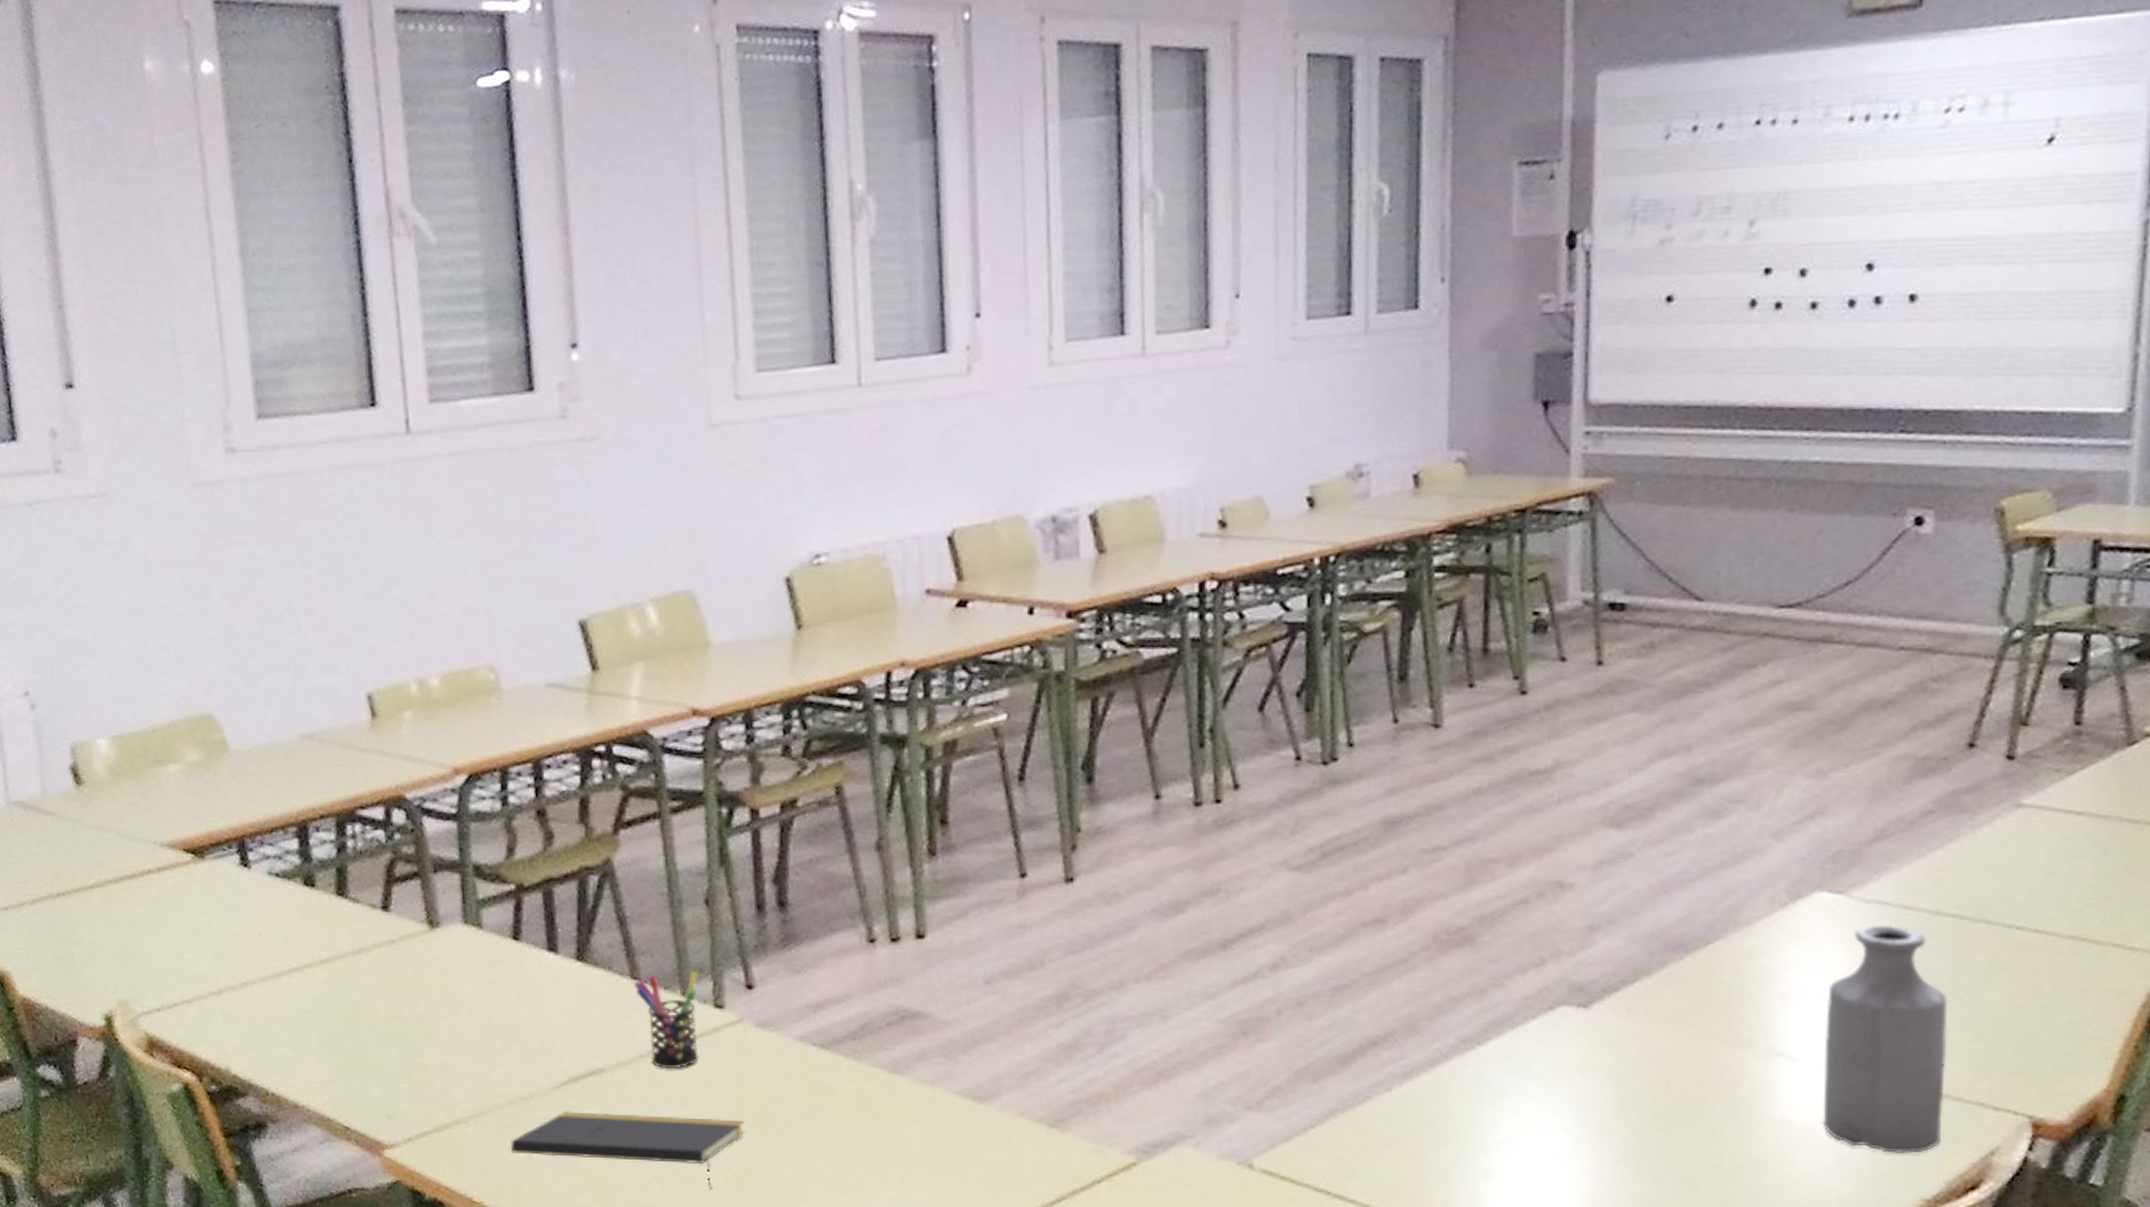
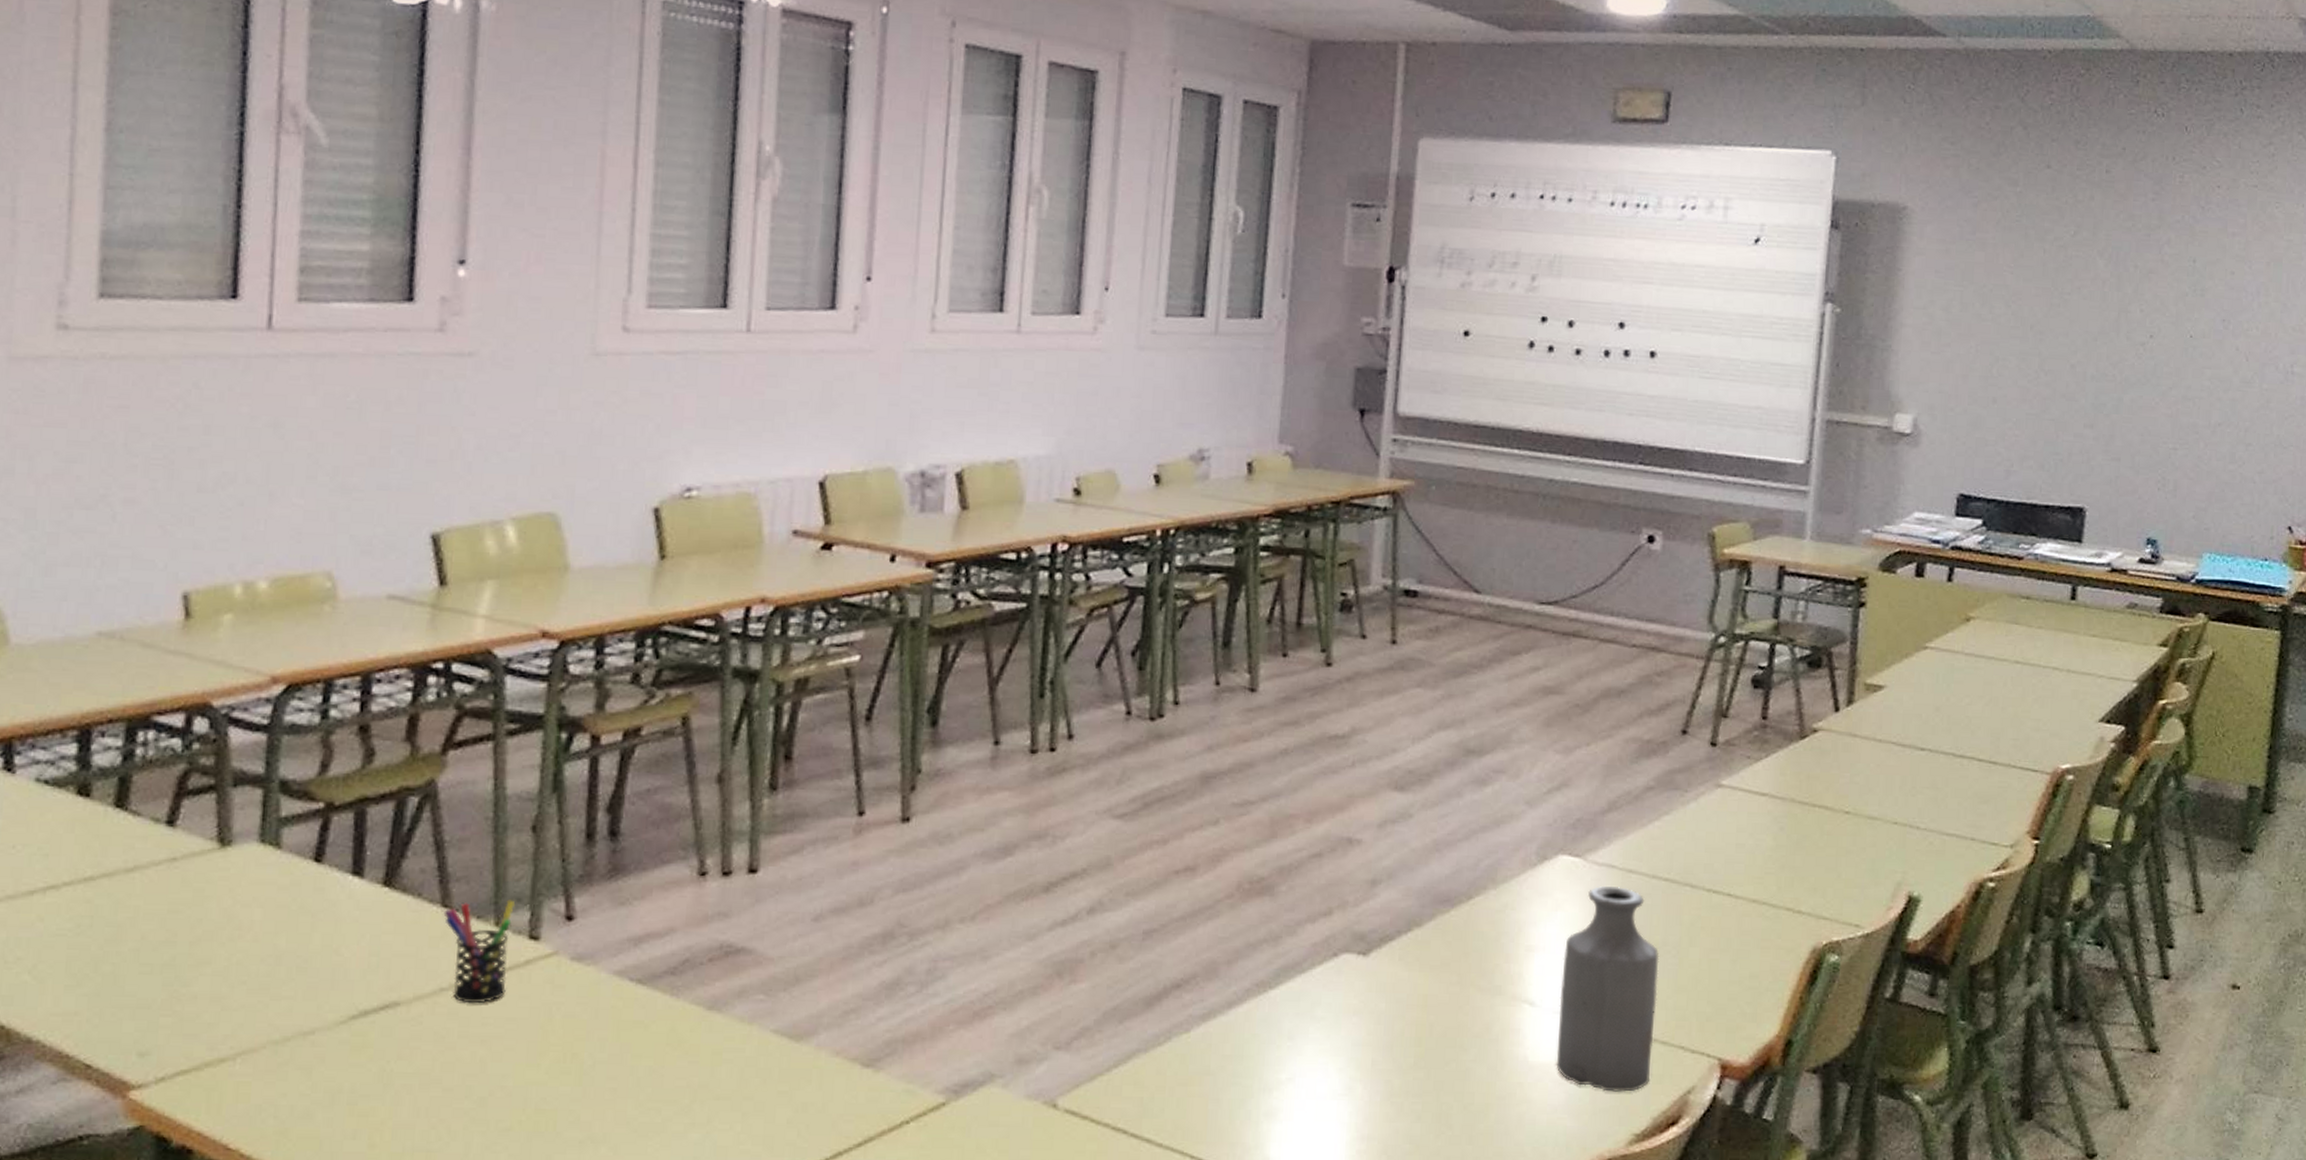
notepad: present [511,1111,745,1190] -> none [281,1048,548,1134]

